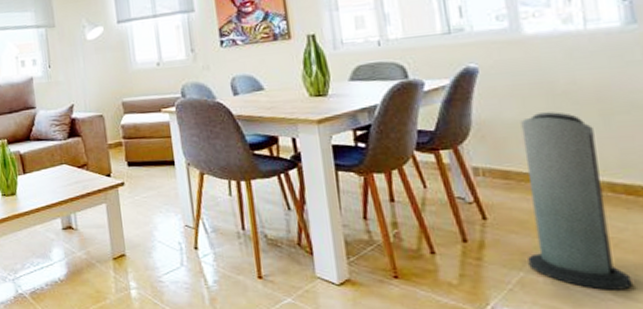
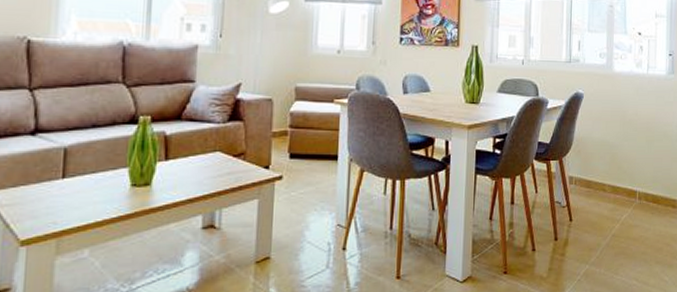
air purifier: present [520,112,632,290] -> none [592,135,648,278]

